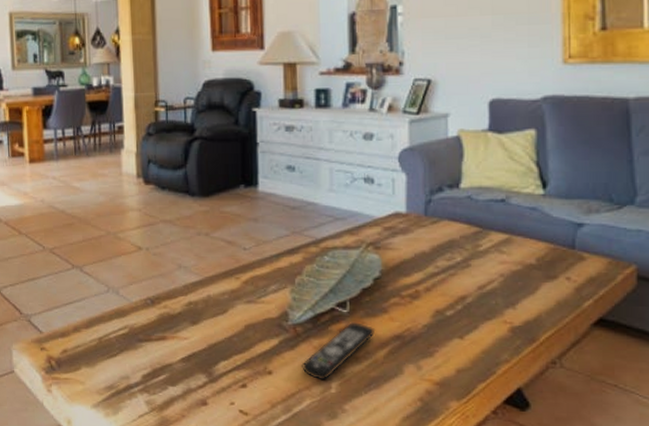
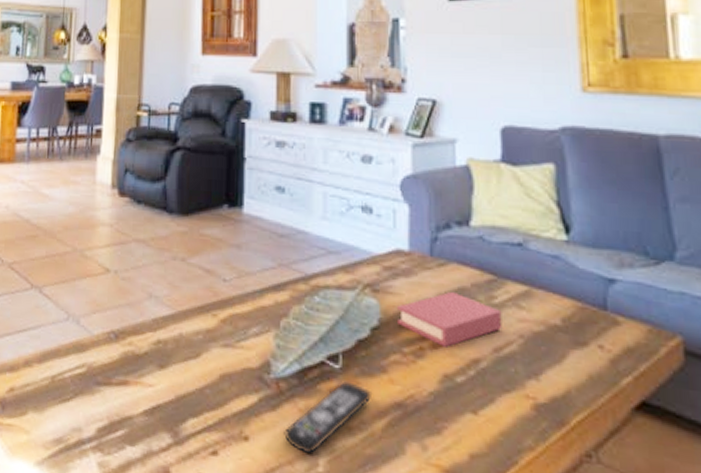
book: none [396,243,486,289] -> present [397,291,503,347]

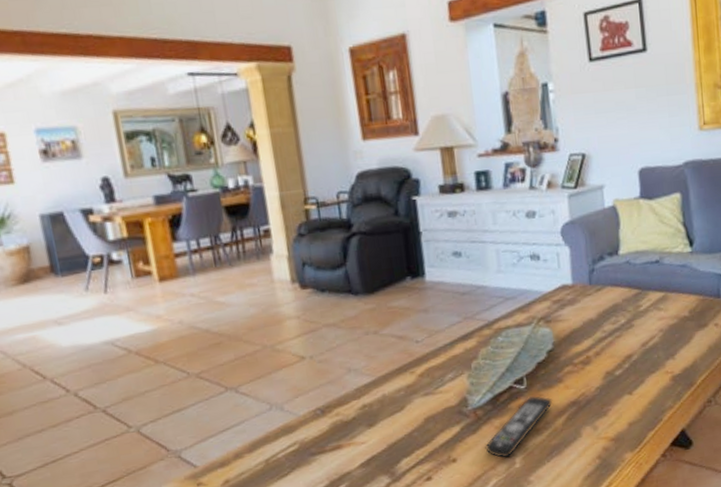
book: present [397,291,503,347] -> none [567,308,647,352]

